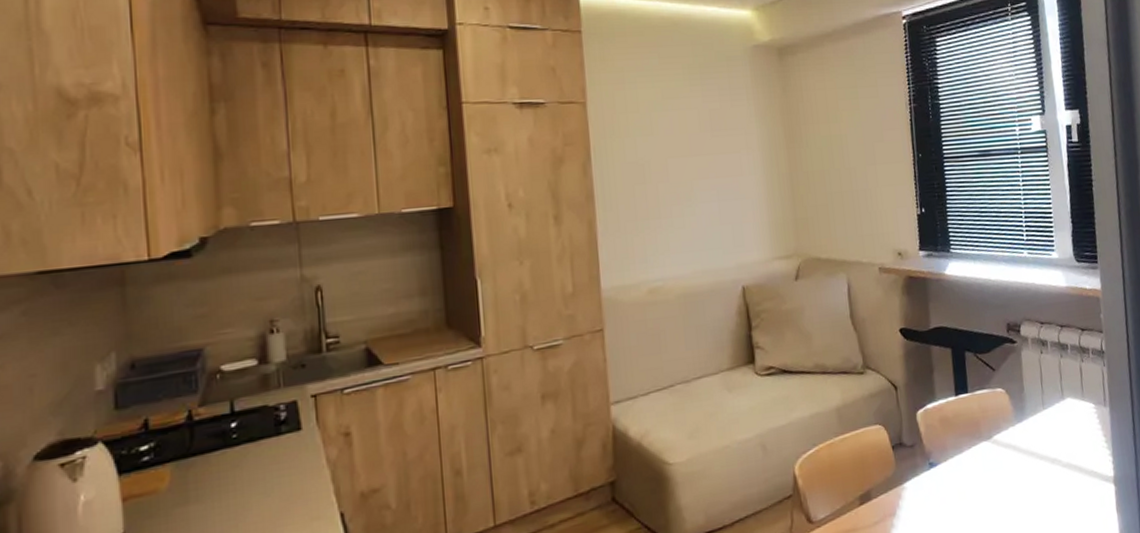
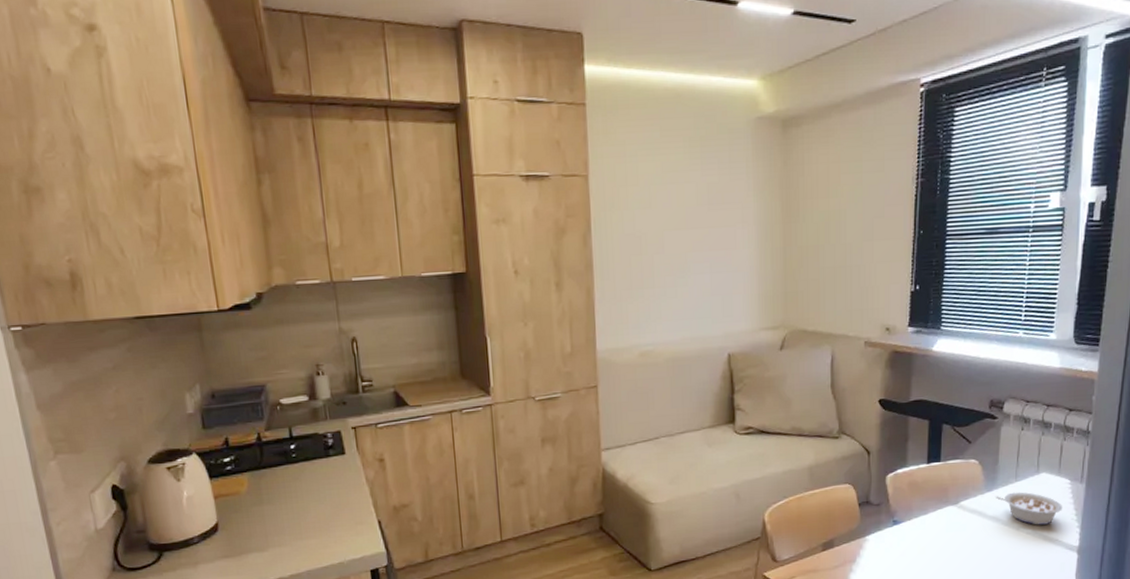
legume: none [1026,420,1093,457] -> present [994,492,1063,525]

